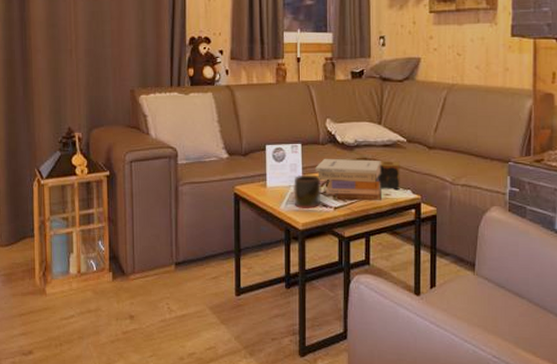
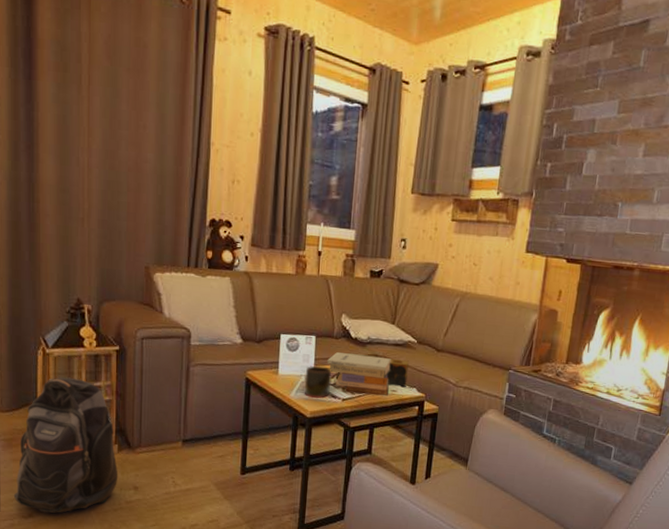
backpack: none [14,207,114,349] -> present [13,377,119,514]

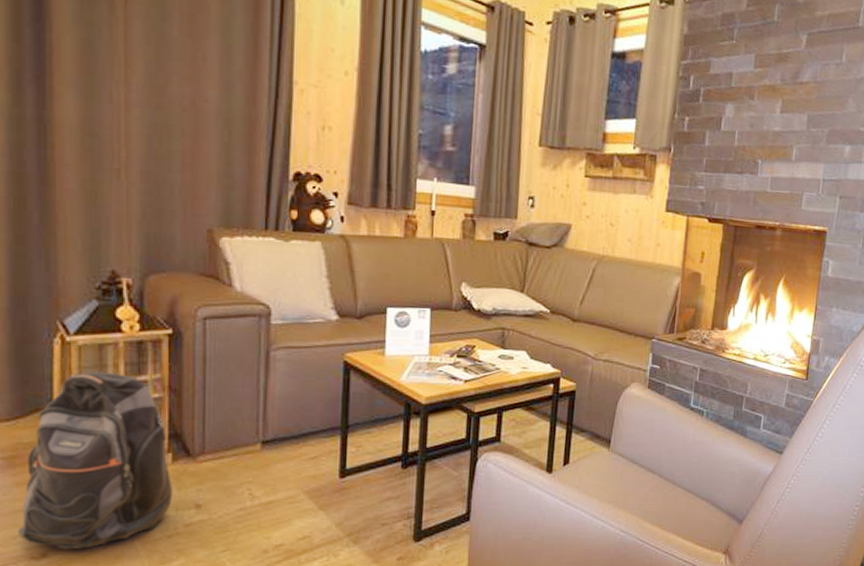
mug: present [303,365,332,399] -> none [416,343,451,382]
books: present [327,352,391,397] -> none [445,327,521,375]
candle: present [387,359,409,387] -> none [516,332,541,363]

